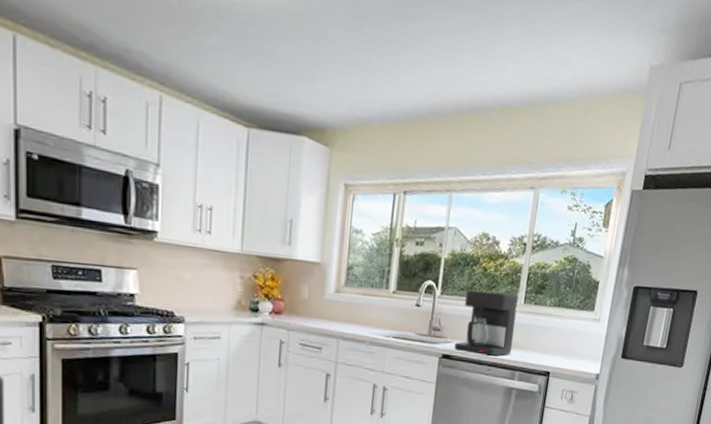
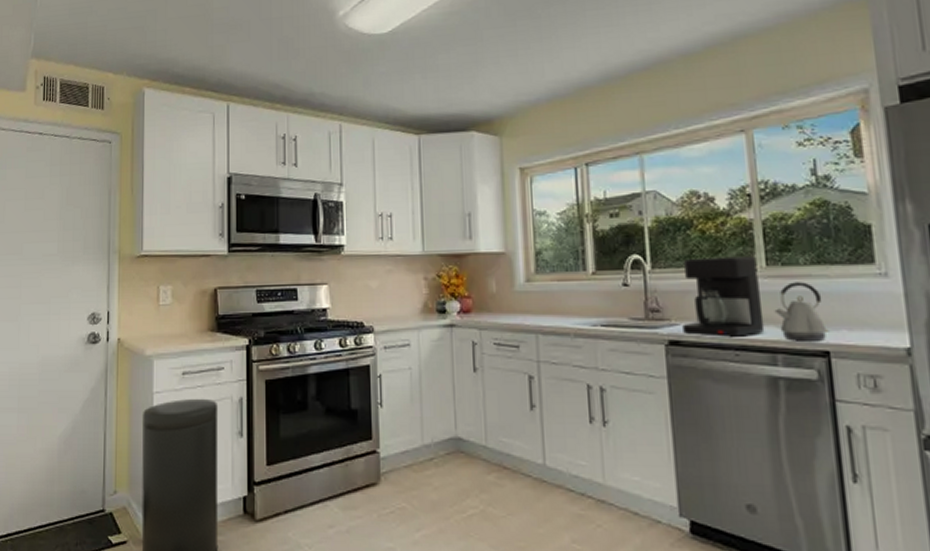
kettle: none [521,318,555,365] -> present [774,282,829,343]

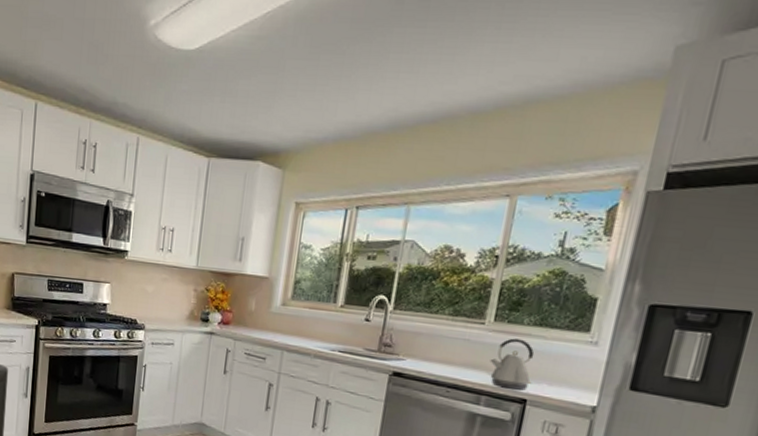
coffee maker: present [682,256,765,339] -> none [407,305,487,378]

